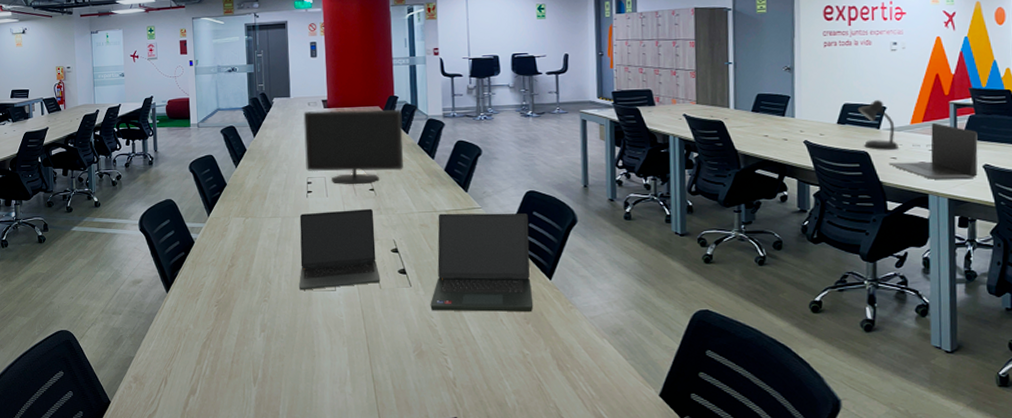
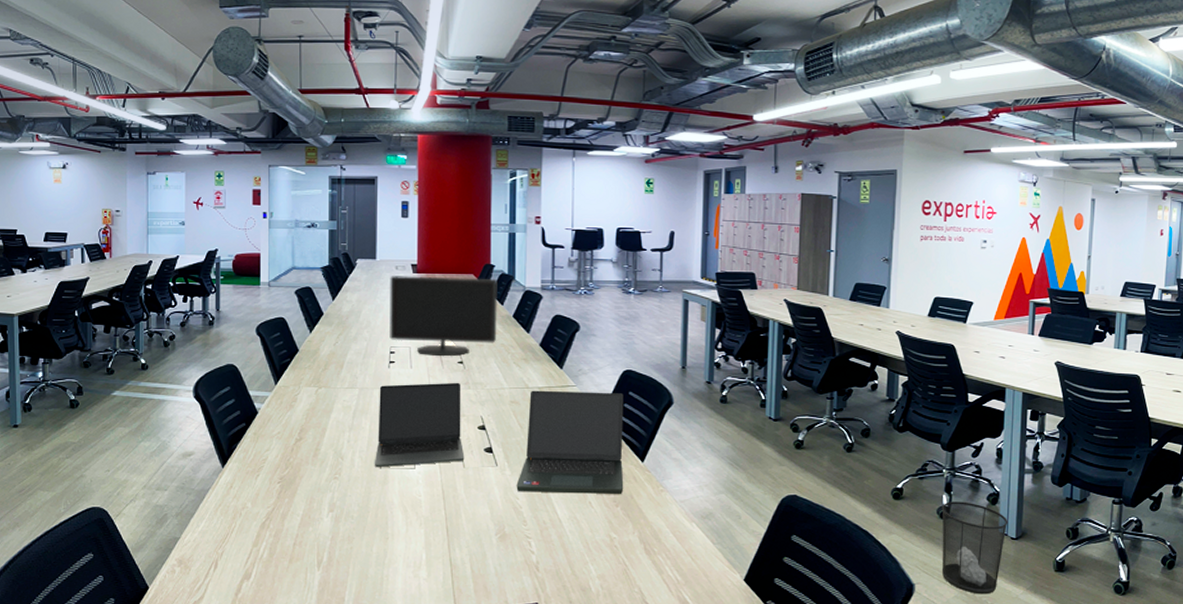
desk lamp: present [857,100,932,150] -> none [947,295,1011,344]
waste bin: none [865,314,941,411] -> present [941,501,1008,595]
laptop computer: present [888,122,978,180] -> none [972,319,1052,375]

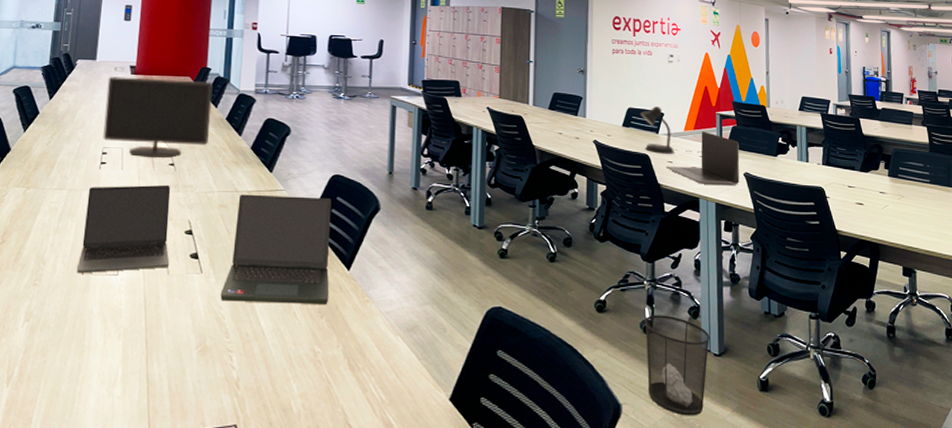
desk lamp: none [947,295,1011,344] -> present [640,106,702,154]
laptop computer: none [972,319,1052,375] -> present [665,131,740,186]

